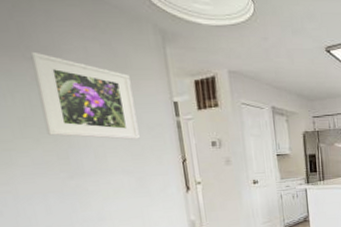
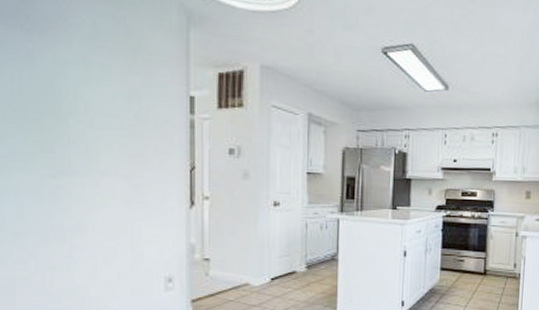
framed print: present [30,51,140,140] -> none [30,21,143,137]

